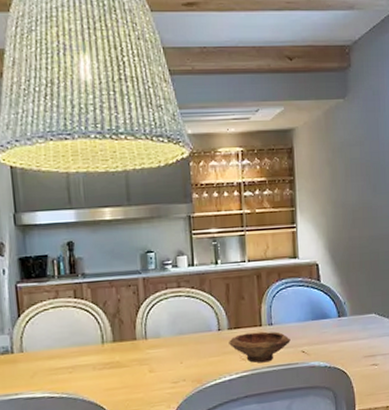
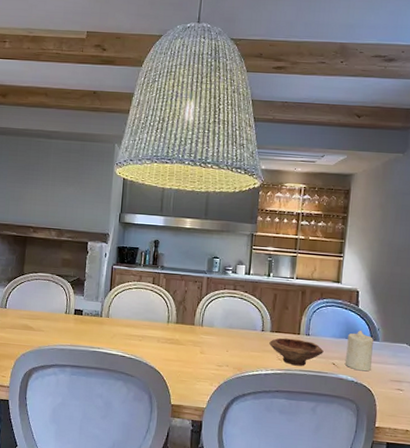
candle: none [314,307,344,354] -> present [344,330,374,372]

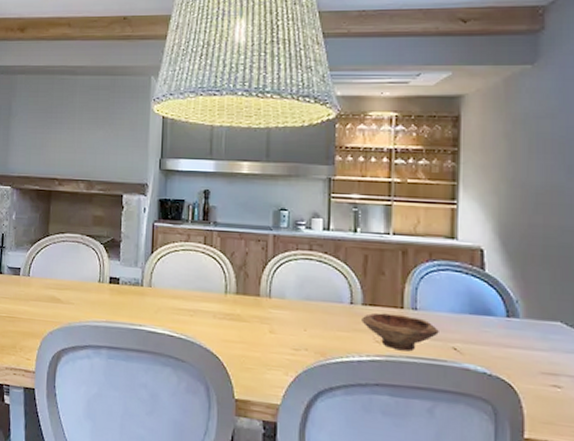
candle: present [344,330,374,372] -> none [470,302,512,360]

